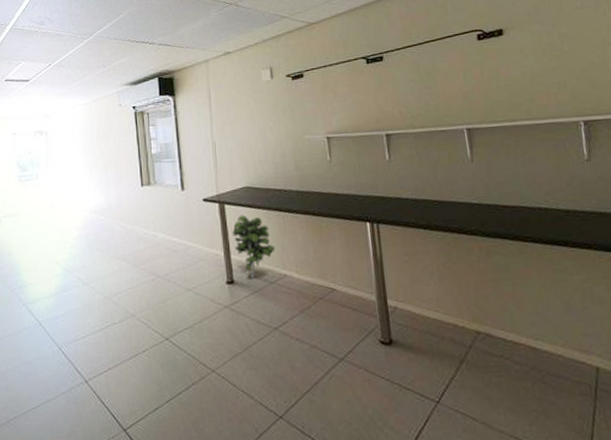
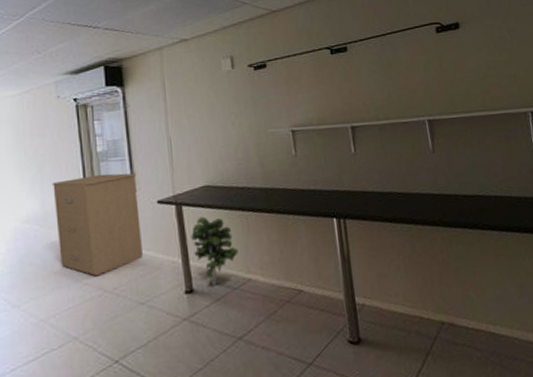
filing cabinet: none [115,173,191,263] -> present [53,173,144,277]

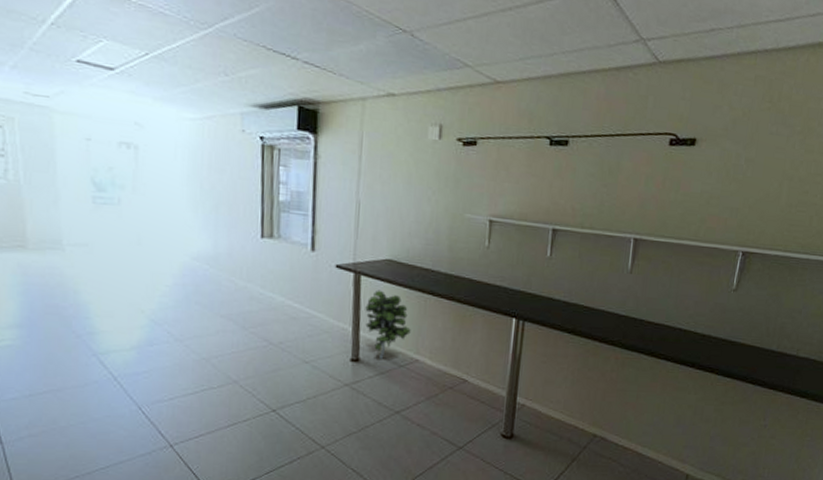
filing cabinet: present [53,173,144,277] -> none [227,223,317,328]

